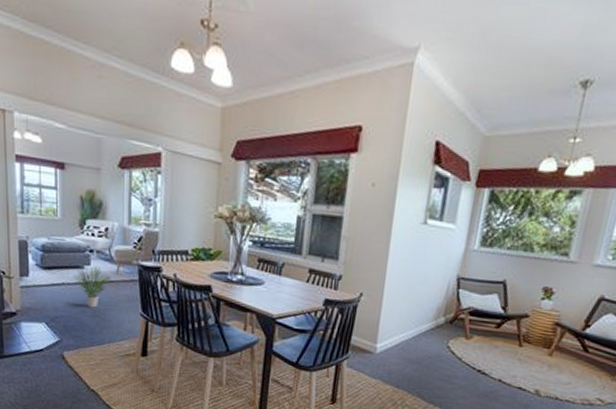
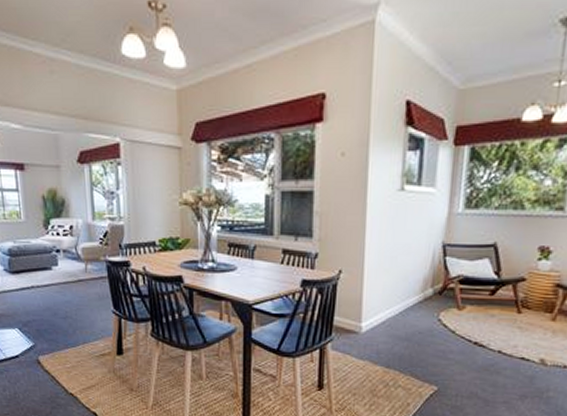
potted plant: present [73,266,110,308] -> none [41,266,79,309]

